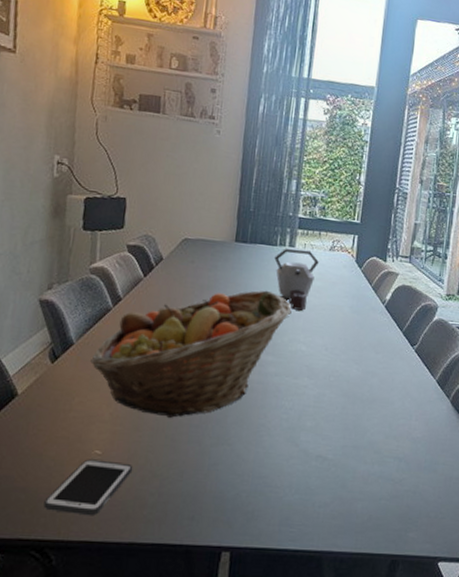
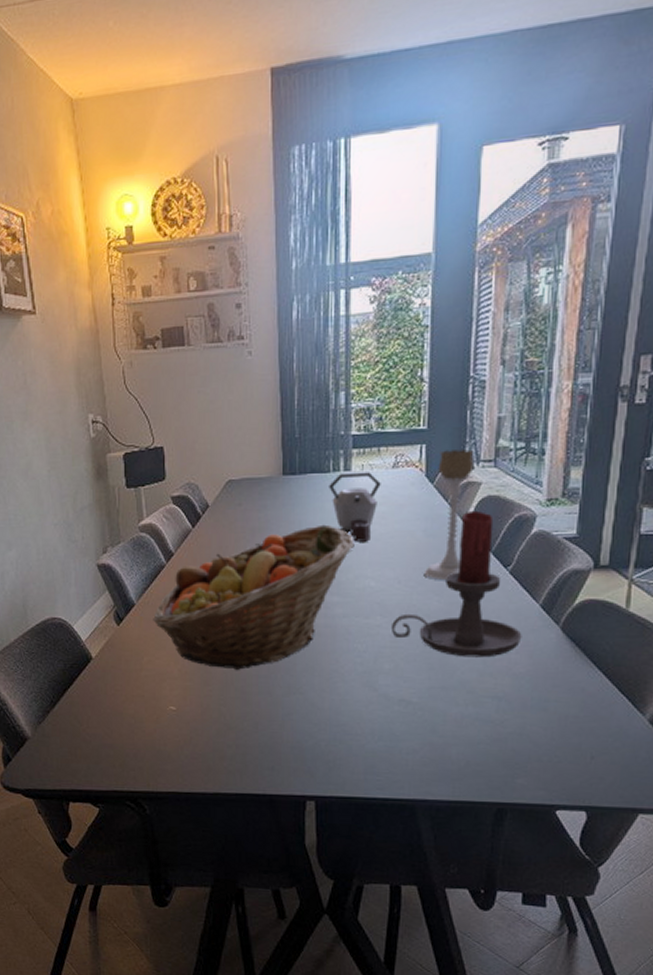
cell phone: present [43,459,133,516] -> none [131,715,208,769]
candle holder: none [315,295,421,423] -> present [390,510,522,658]
candle holder: none [347,243,394,353] -> present [423,449,474,581]

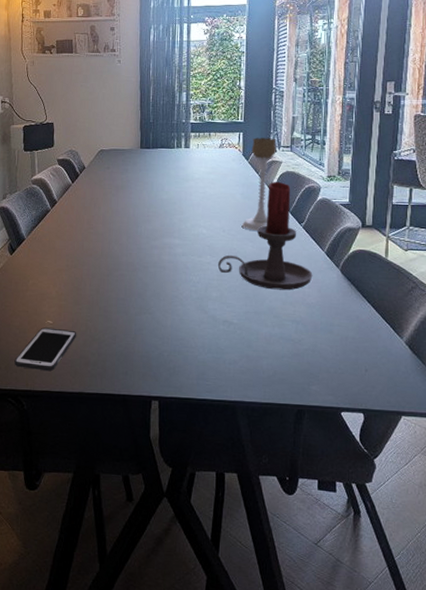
cell phone: none [131,715,208,769] -> present [14,327,77,372]
fruit basket: present [153,524,354,671] -> none [38,186,192,294]
kettle: present [329,472,381,542] -> none [173,149,211,200]

